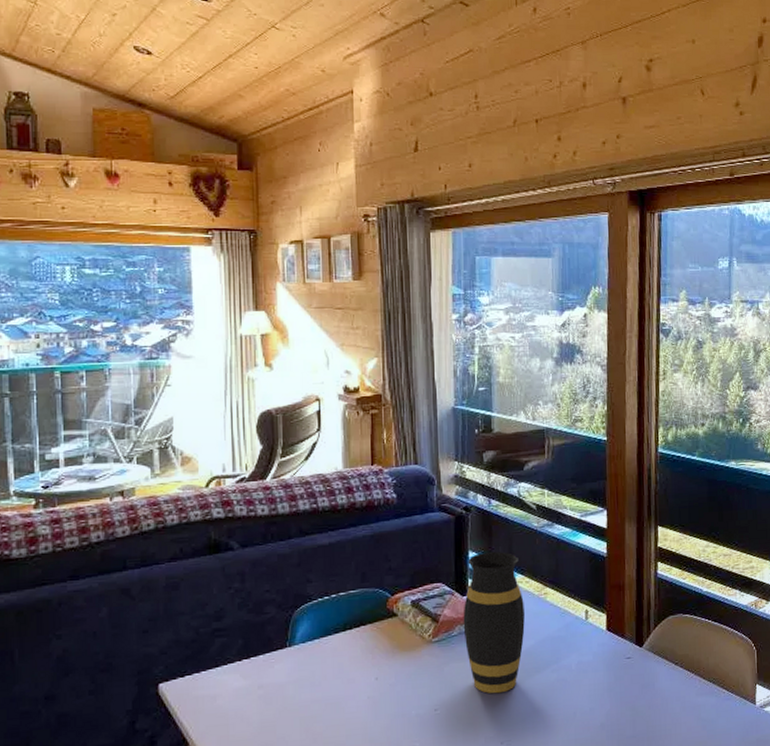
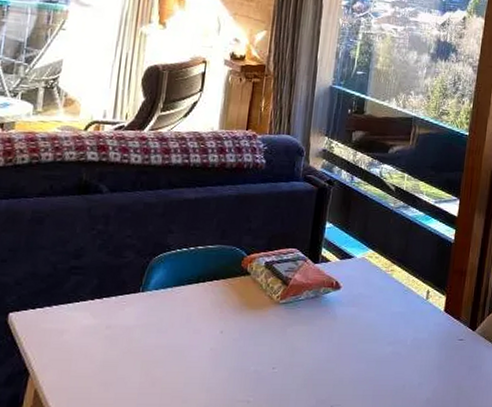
vase: present [463,551,525,694] -> none [310,224,372,359]

